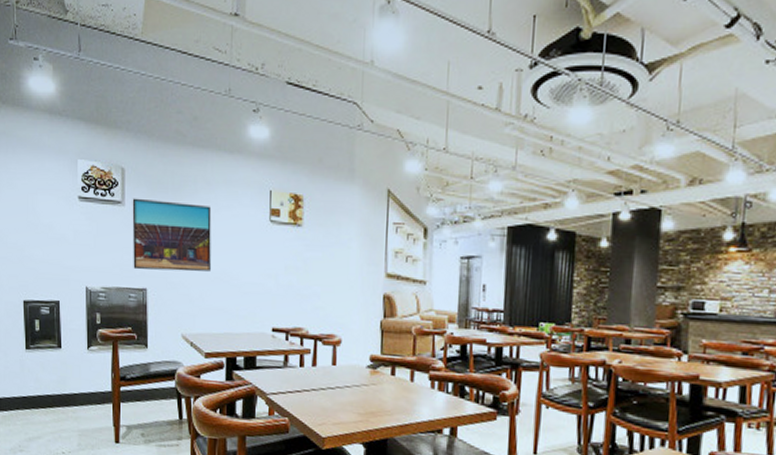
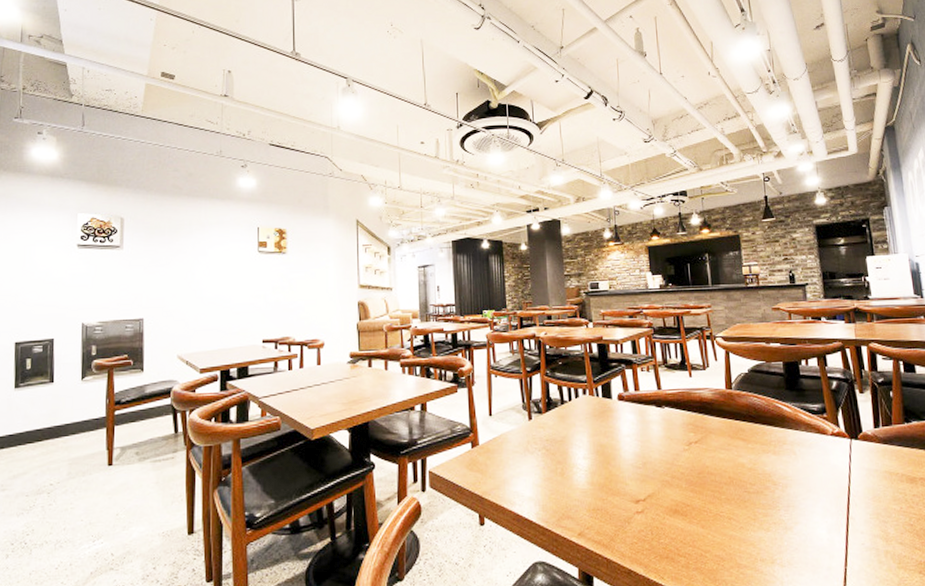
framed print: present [132,198,212,272] -> none [130,242,205,303]

